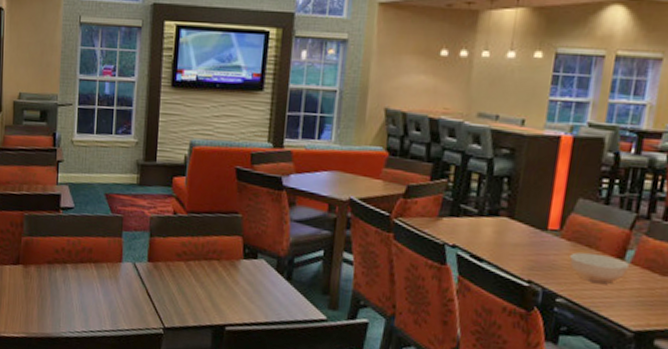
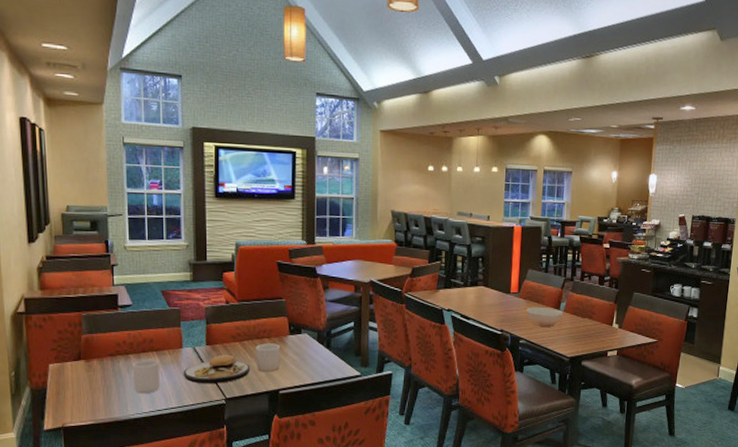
cup: none [68,271,96,311] -> present [132,360,160,394]
plate: none [120,272,195,309] -> present [183,352,251,384]
mug: none [201,266,231,302] -> present [256,343,280,372]

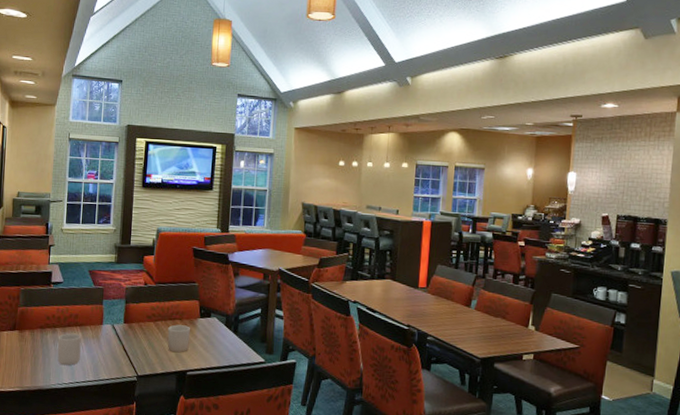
plate: present [183,352,251,384] -> none [101,331,162,361]
bowl: present [526,307,564,327] -> none [434,303,475,325]

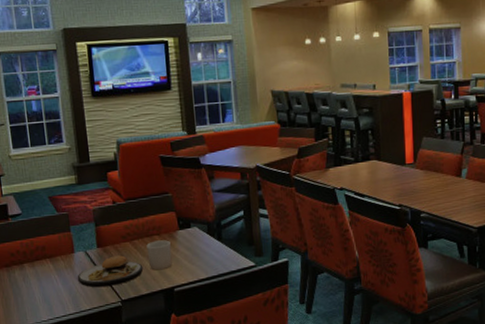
cup: present [57,333,81,366] -> none [27,267,56,302]
plate: none [101,331,162,361] -> present [77,253,144,288]

